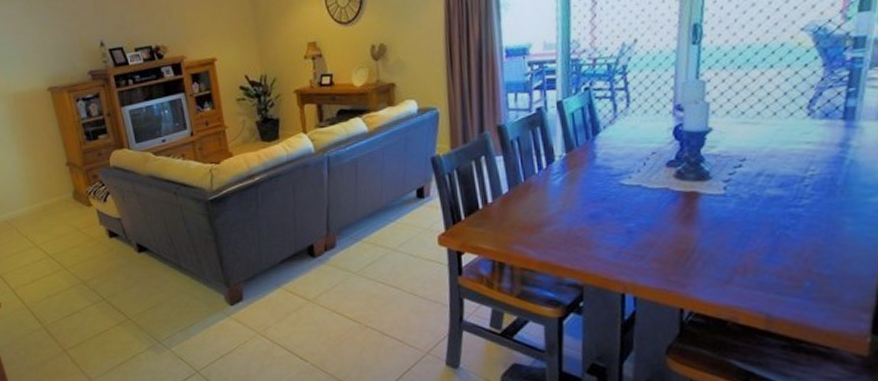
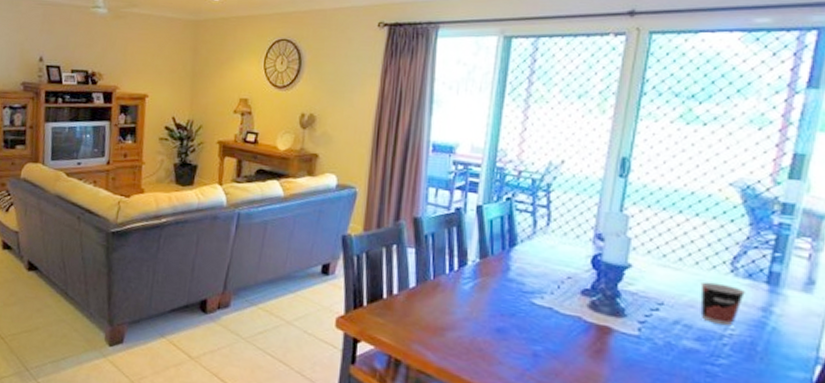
cup: none [779,128,823,168] -> present [700,281,745,325]

